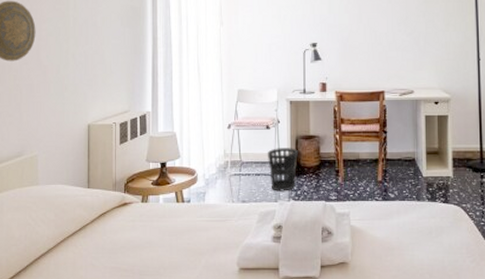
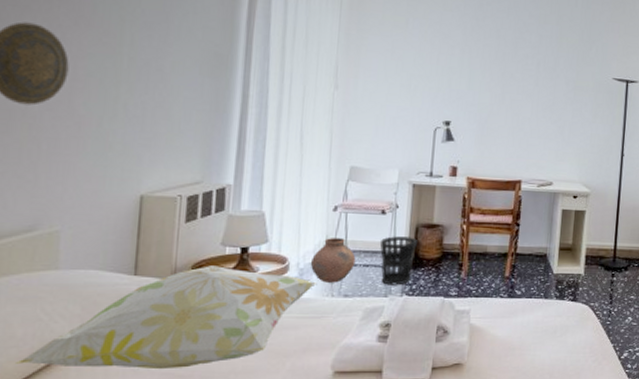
decorative pillow: none [15,179,220,264] -> present [14,266,318,370]
vase: none [213,152,249,190] -> present [310,238,356,283]

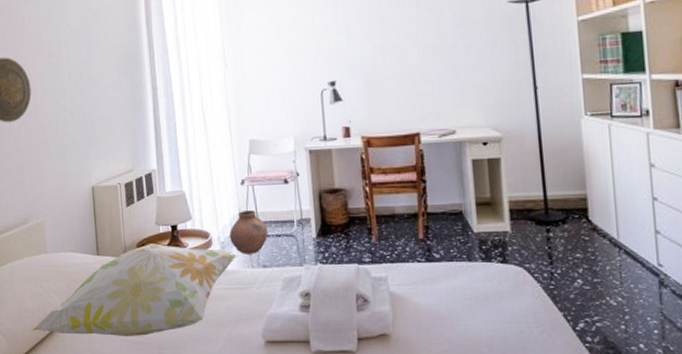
wastebasket: present [380,236,417,286] -> none [288,204,323,254]

